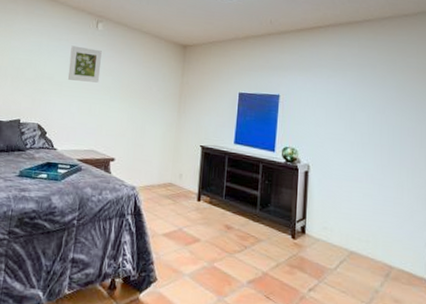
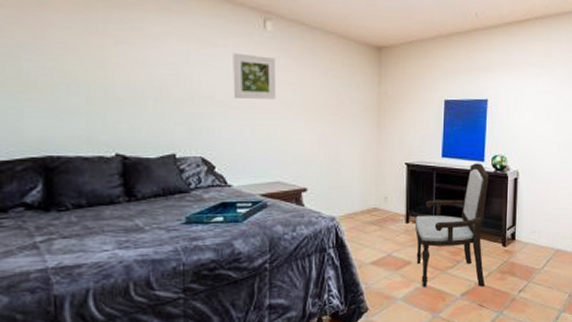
armchair: none [205,152,280,278] -> present [415,163,490,287]

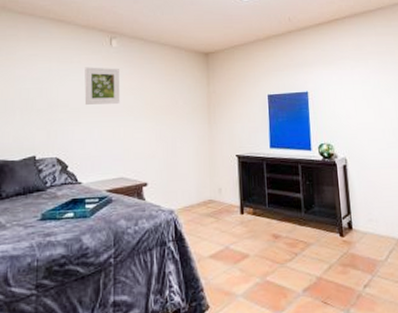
armchair: present [415,163,490,287] -> none [250,152,327,282]

